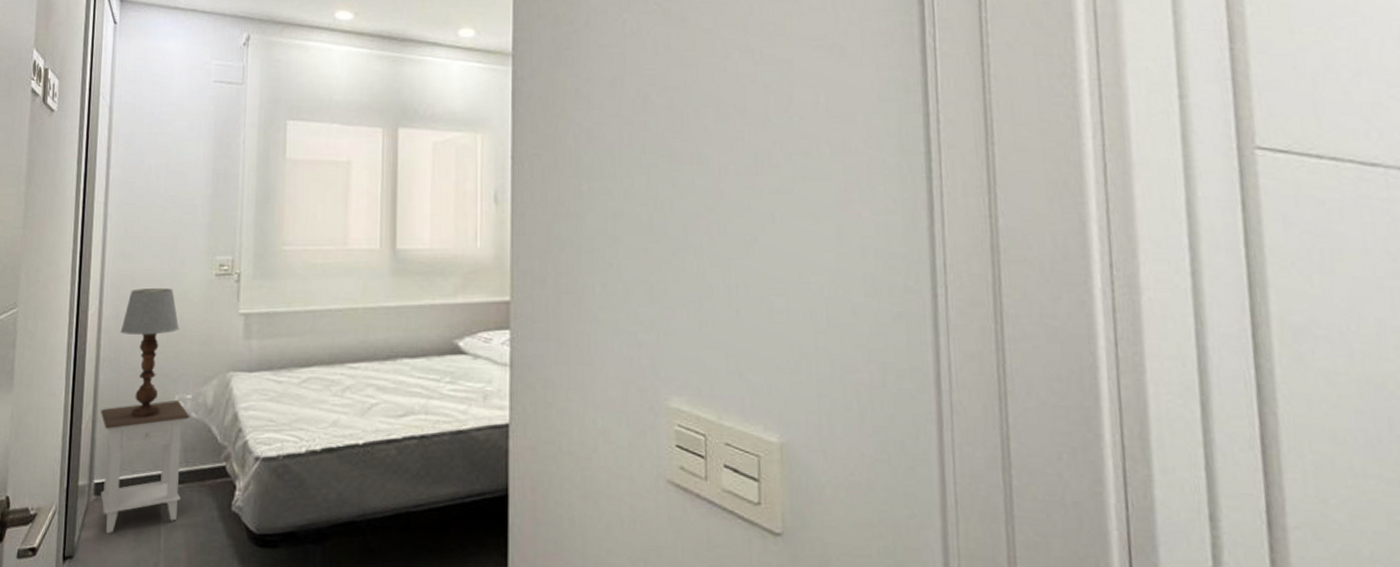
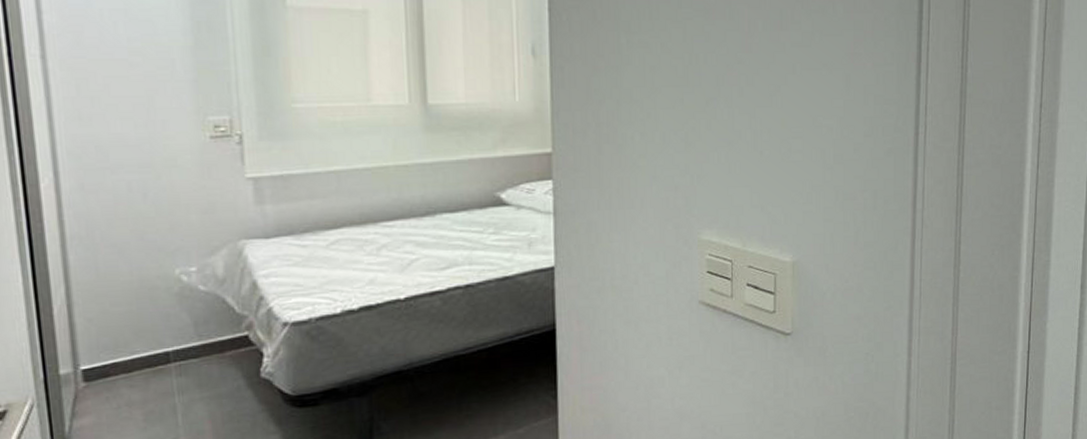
nightstand: present [101,399,190,535] -> none [77,273,198,419]
table lamp: present [120,287,180,419] -> none [89,153,170,298]

